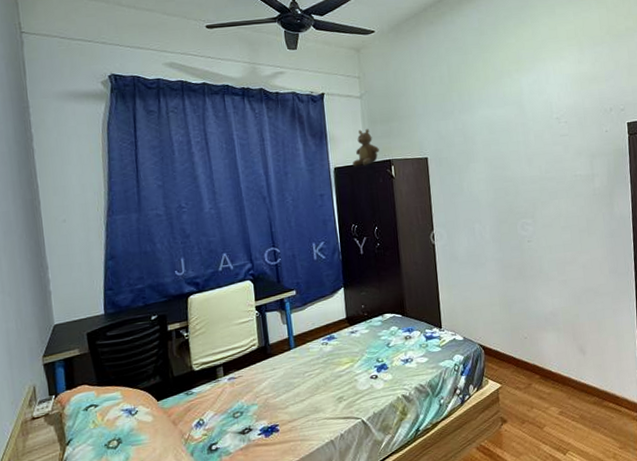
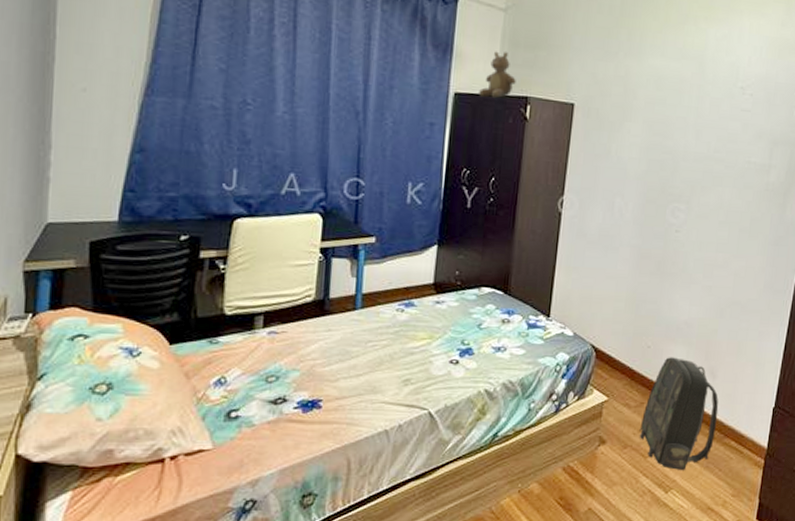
backpack: none [532,342,595,435] -> present [639,357,719,471]

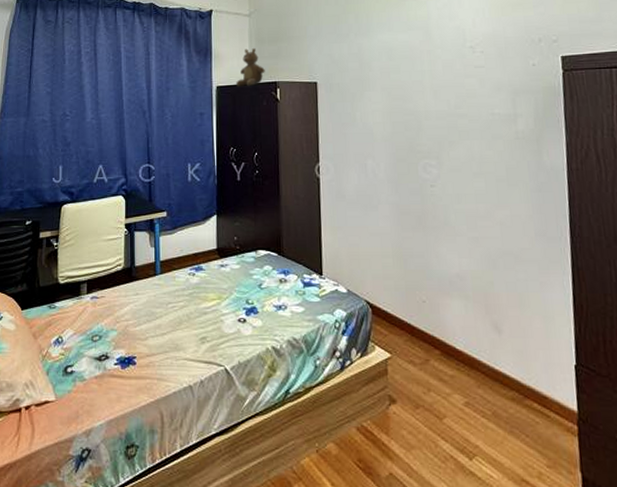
backpack: present [639,357,719,471] -> none [429,311,514,436]

